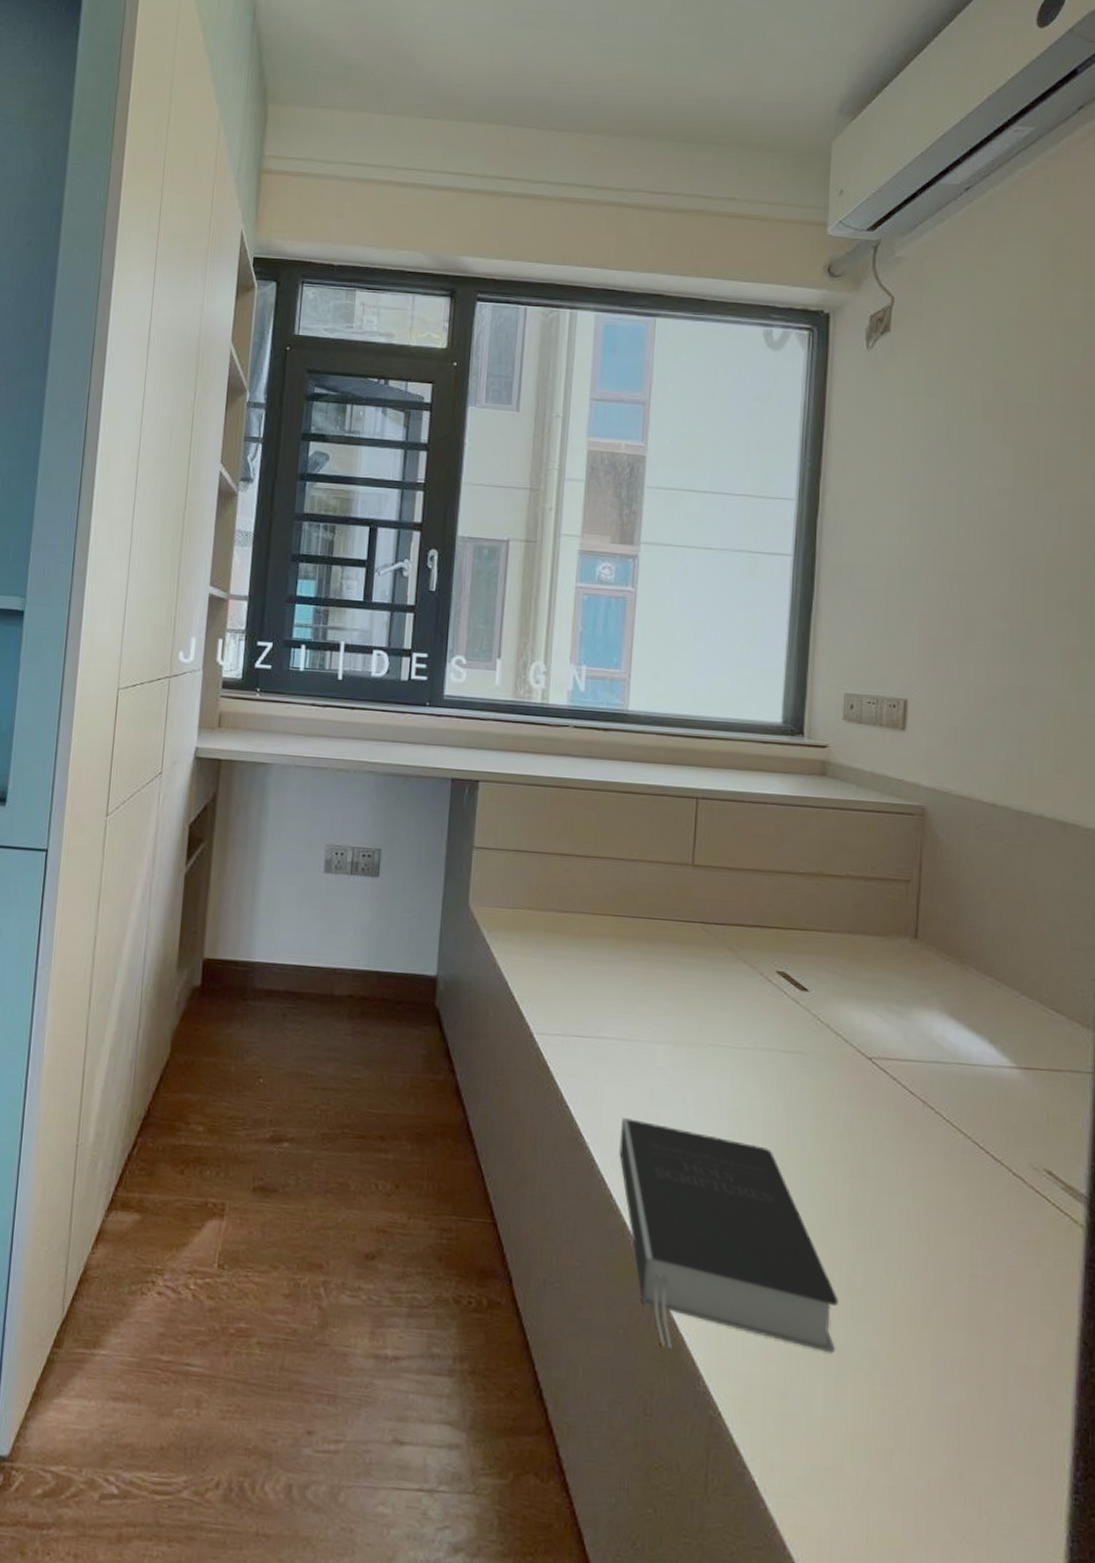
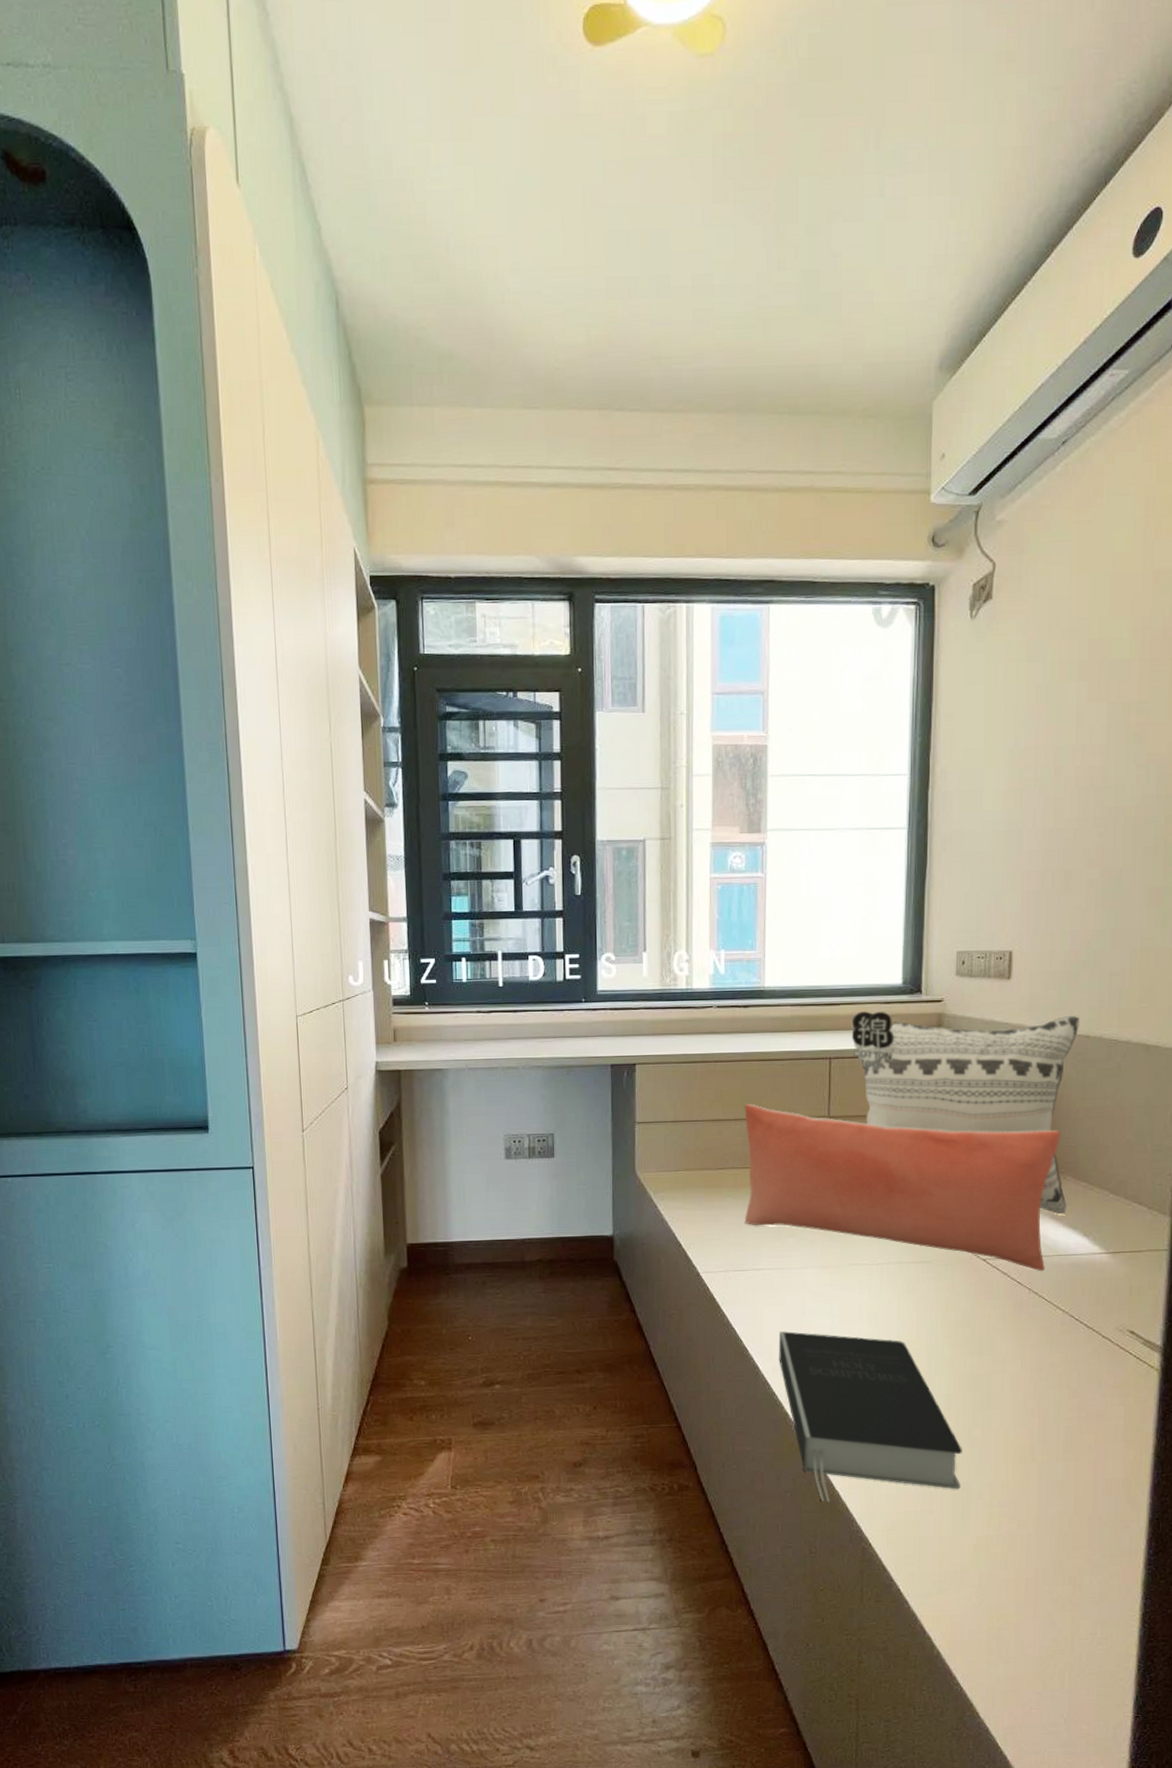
pillow: none [588,839,962,1082] -> present [744,1103,1060,1272]
decorative pillow: none [722,749,985,1014] -> present [851,1011,1081,1215]

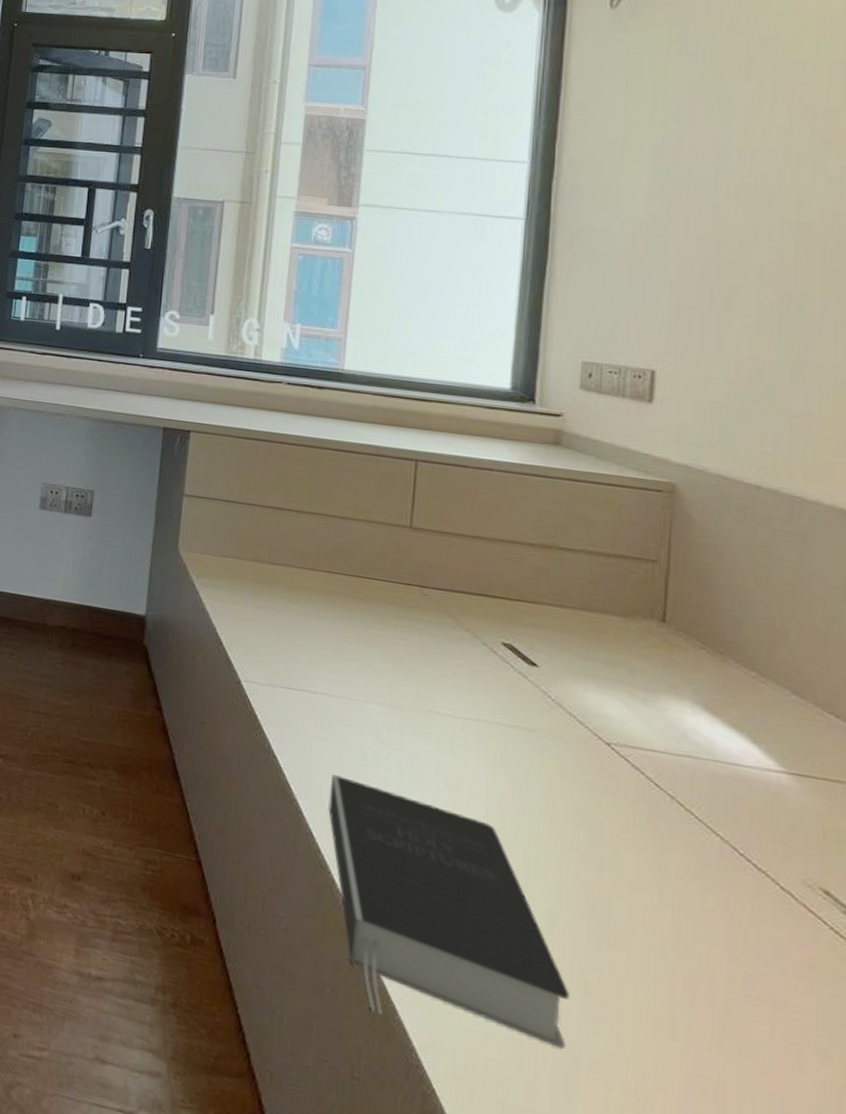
pillow: present [744,1103,1060,1272] -> none [299,495,719,778]
decorative pillow: present [851,1011,1081,1215] -> none [444,413,748,708]

